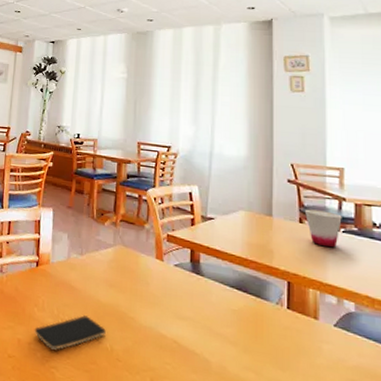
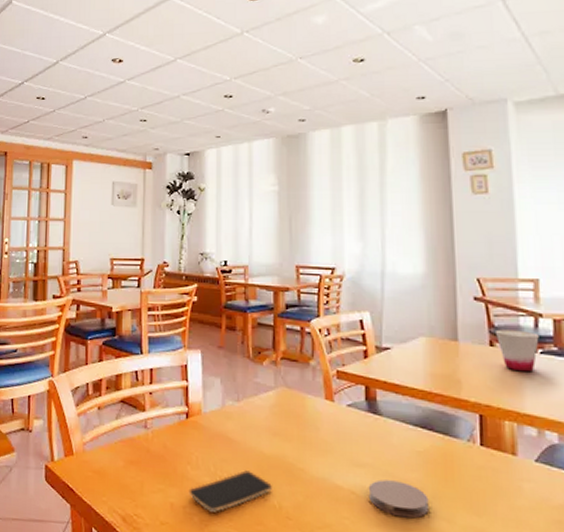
coaster: none [188,332,240,369] -> present [368,479,429,519]

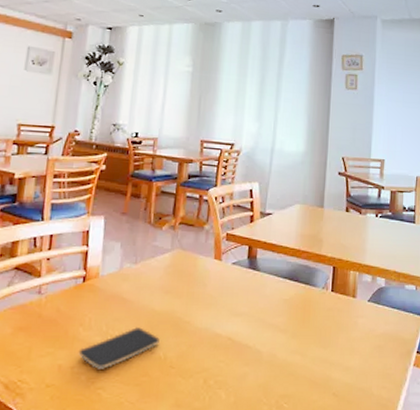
coaster: present [368,479,429,519] -> none [242,325,289,356]
cup: present [496,329,539,372] -> none [351,198,380,232]

